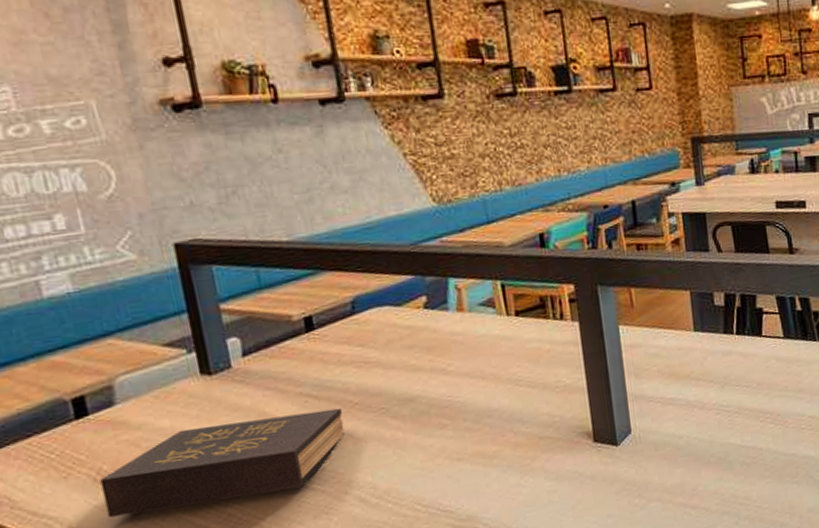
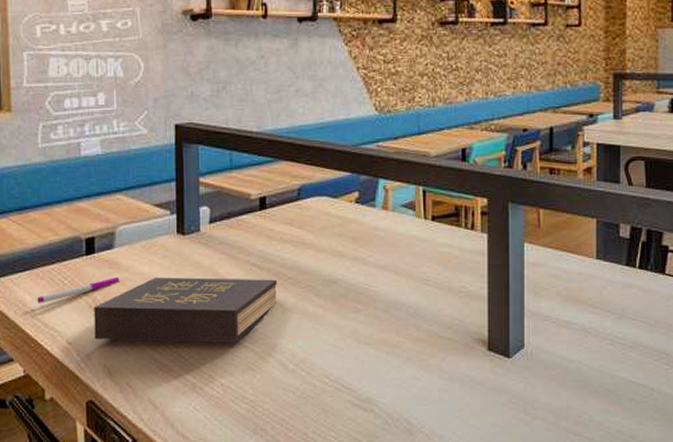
pen: none [13,438,132,489] -> present [37,276,120,303]

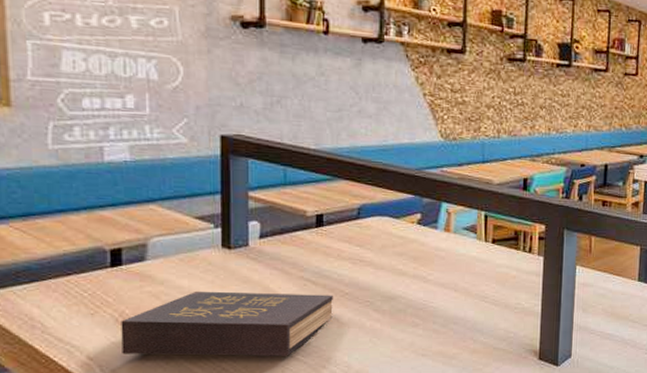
pen: present [37,276,120,303] -> none [48,290,154,317]

